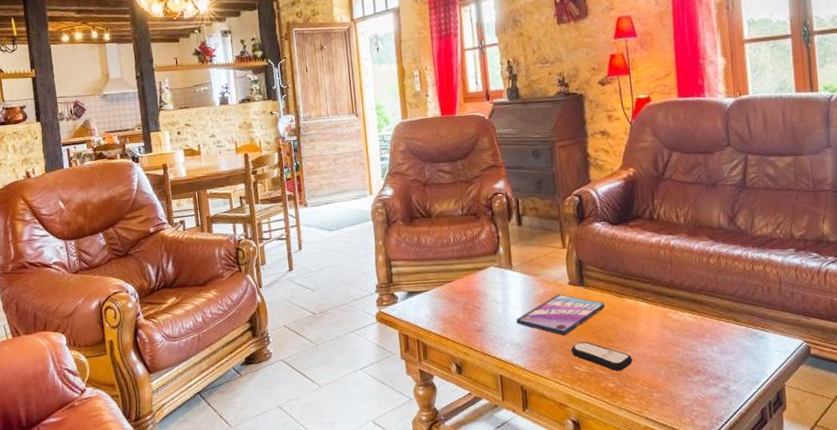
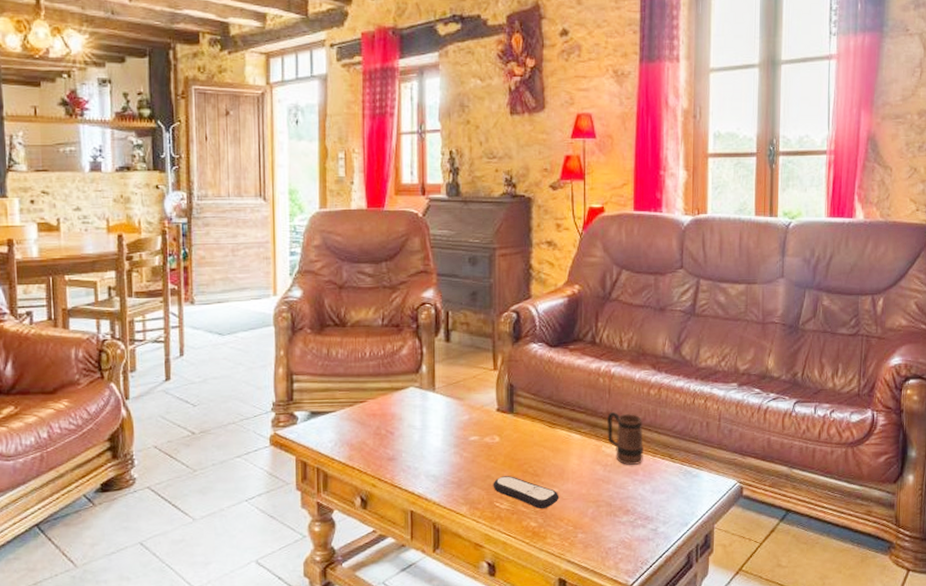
video game case: present [516,294,605,336] -> none [434,421,535,468]
mug: none [671,280,709,329] -> present [607,411,643,465]

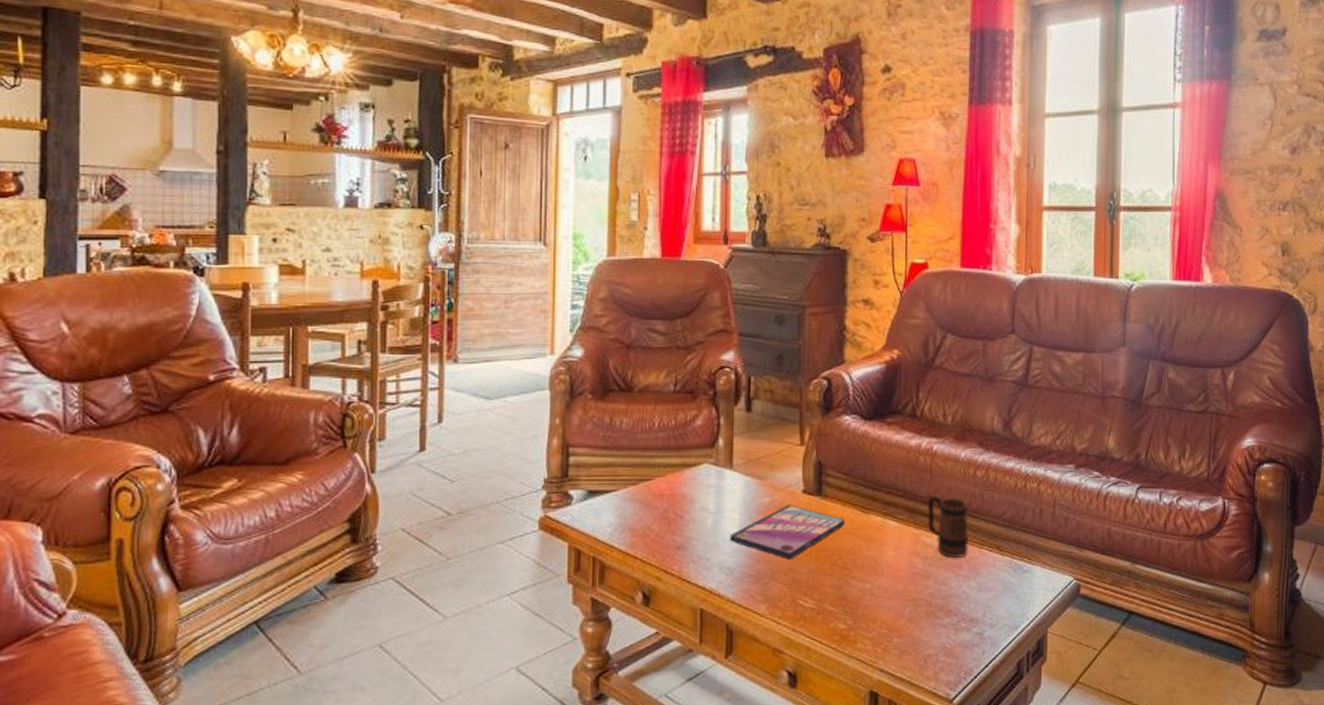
video game case: none [434,421,535,468] -> present [730,505,846,560]
remote control: present [493,476,560,509] -> none [796,569,872,609]

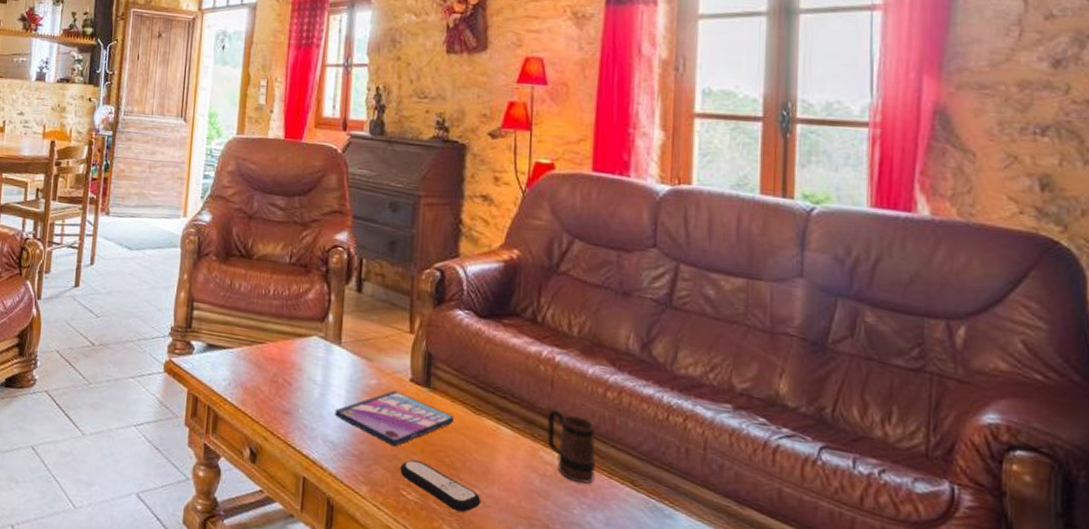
remote control: none [796,569,872,609] -> present [400,460,482,513]

